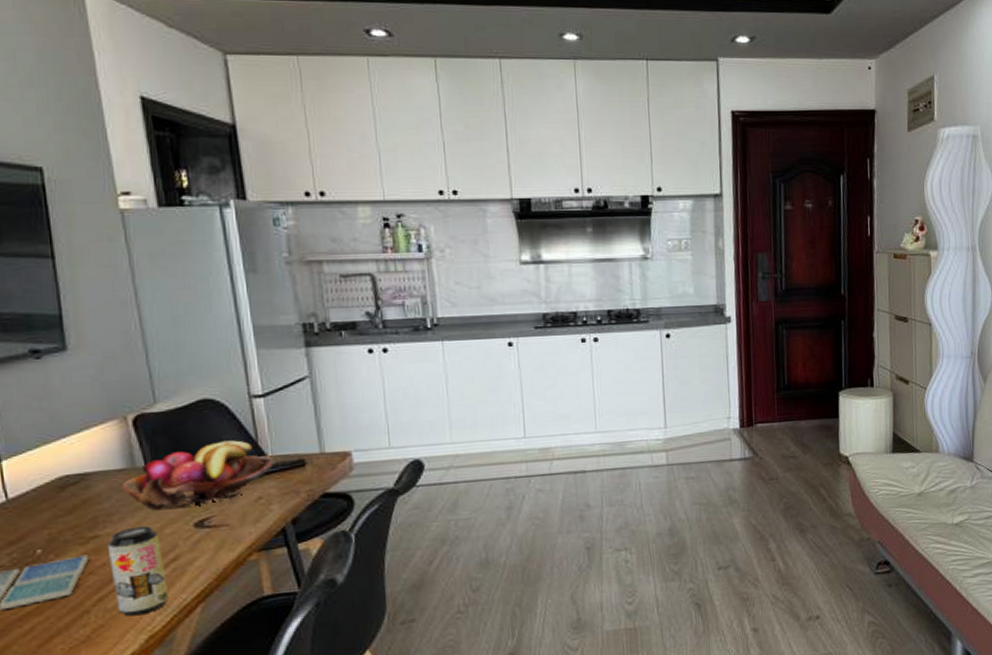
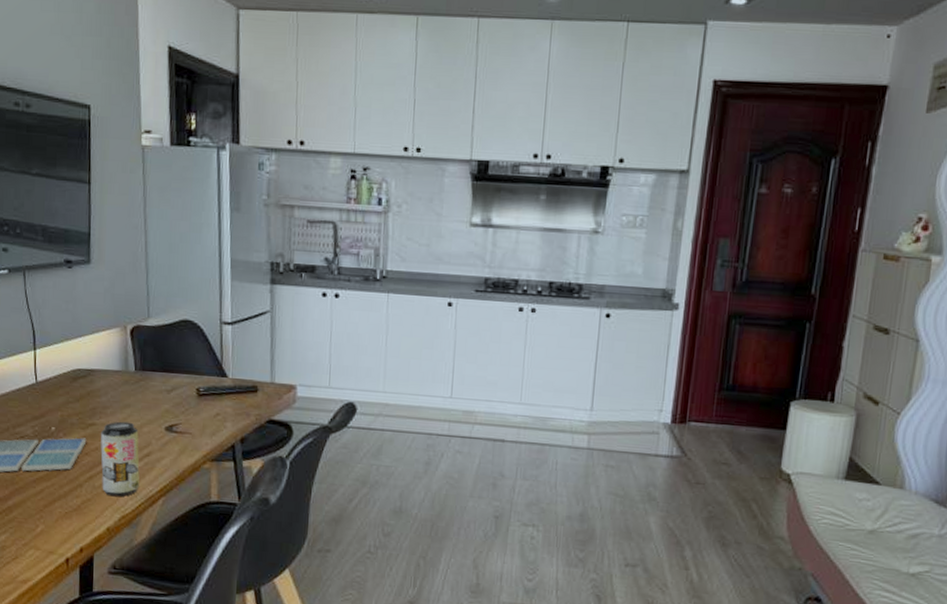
fruit basket: present [121,440,272,511] -> none [116,359,231,413]

